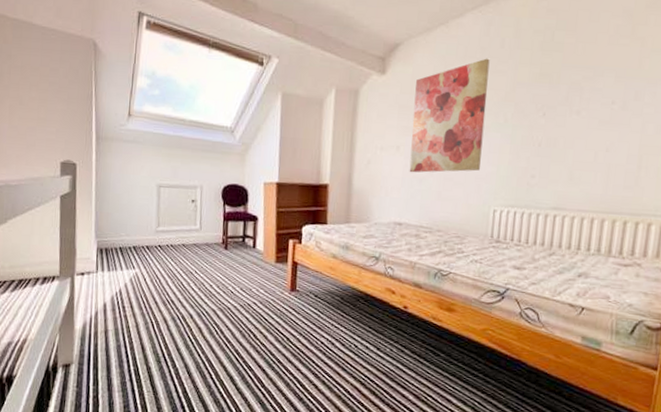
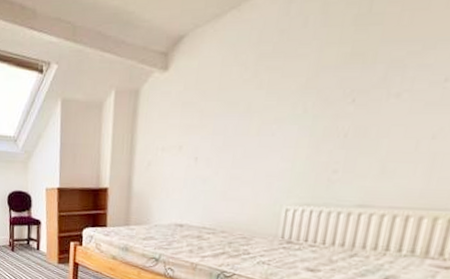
wall art: present [409,58,490,173] -> none [192,41,289,173]

